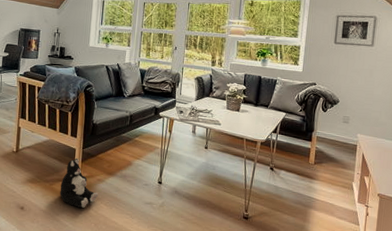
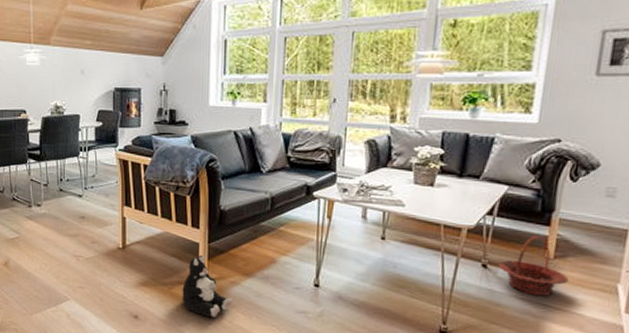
basket: none [280,148,324,191] -> present [497,236,569,296]

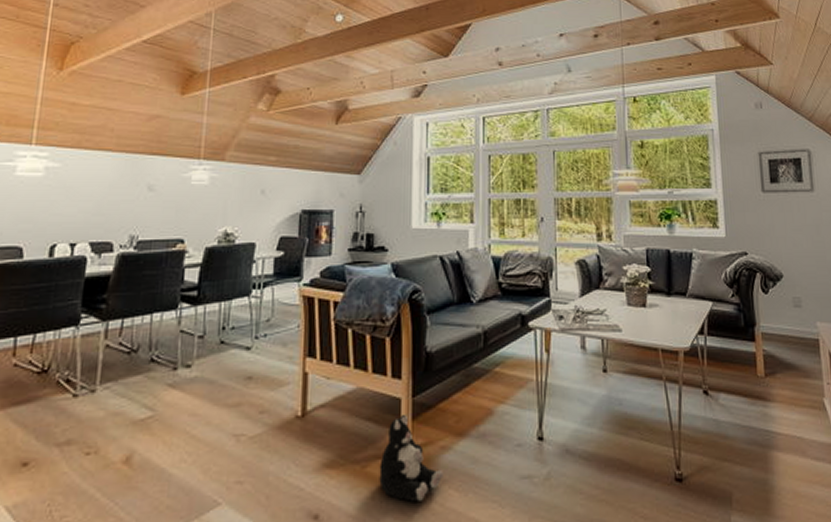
basket: present [497,236,569,296] -> none [717,353,782,420]

